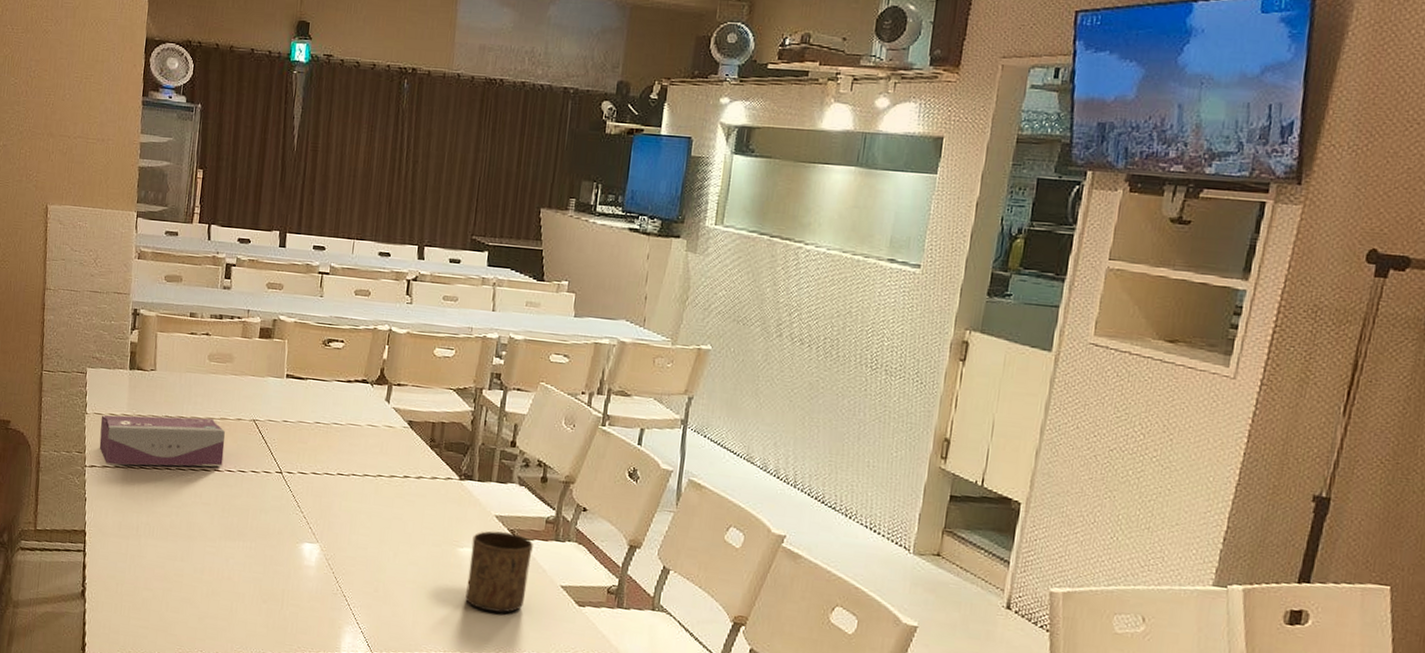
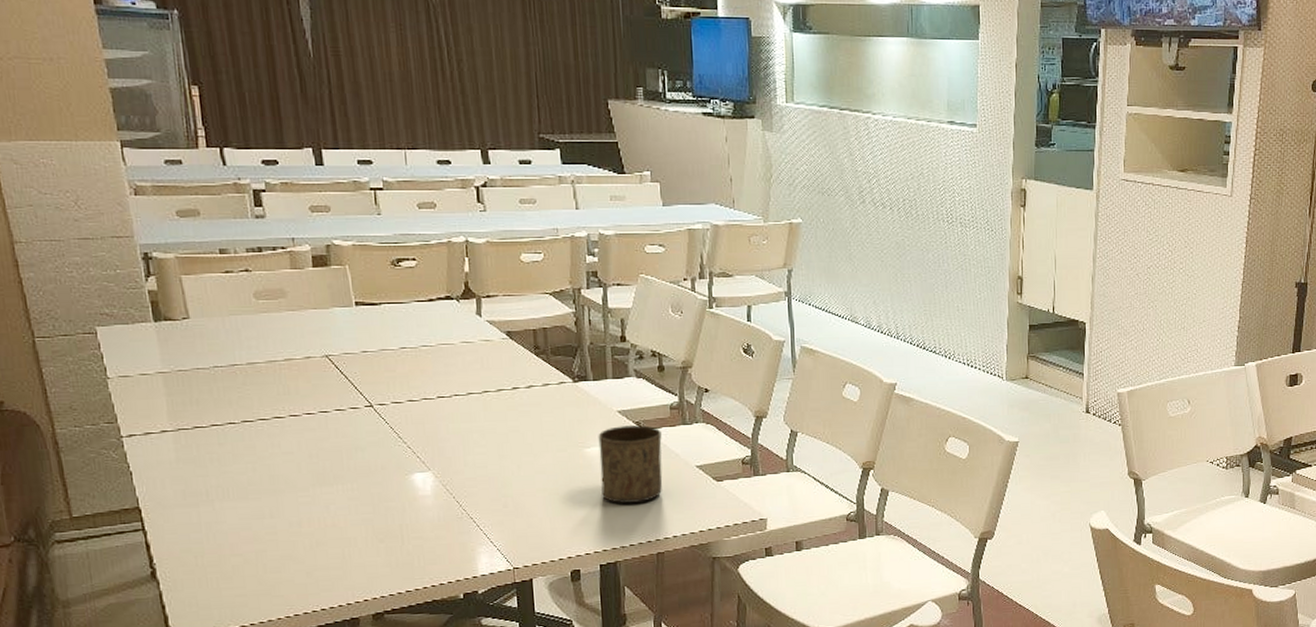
tissue box: present [99,414,225,467] -> none [129,362,299,431]

